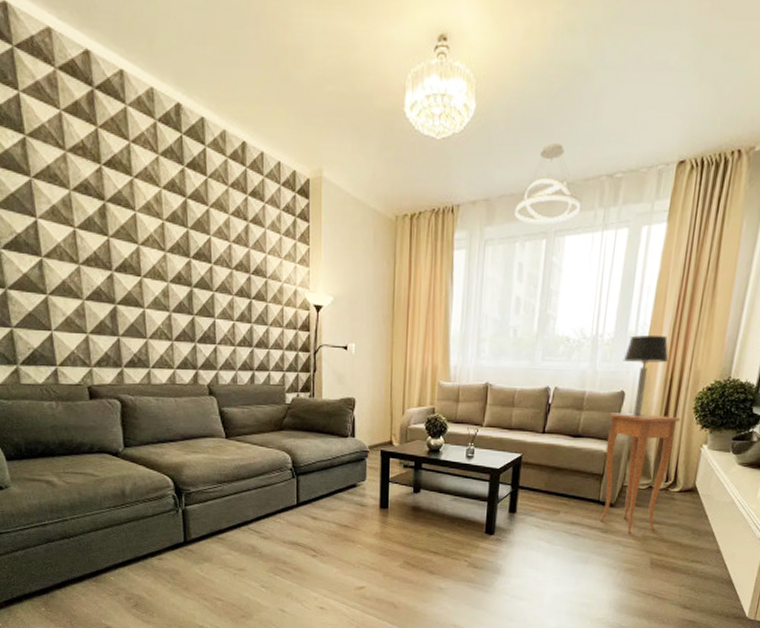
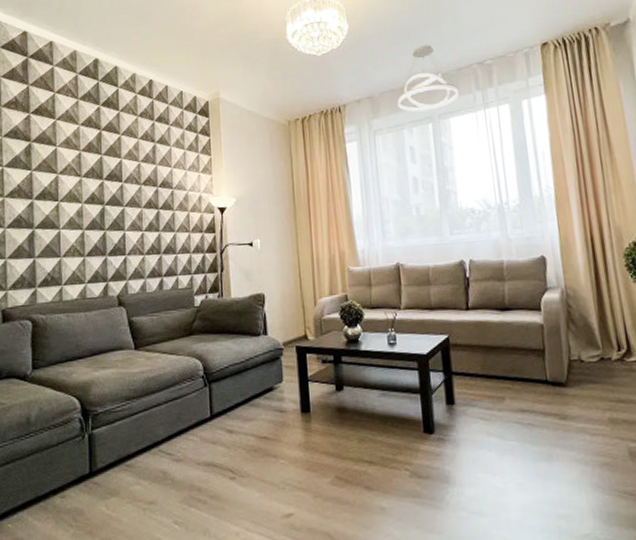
side table: present [600,412,680,534] -> none [532,276,622,418]
table lamp: present [623,335,669,417] -> none [534,196,583,282]

